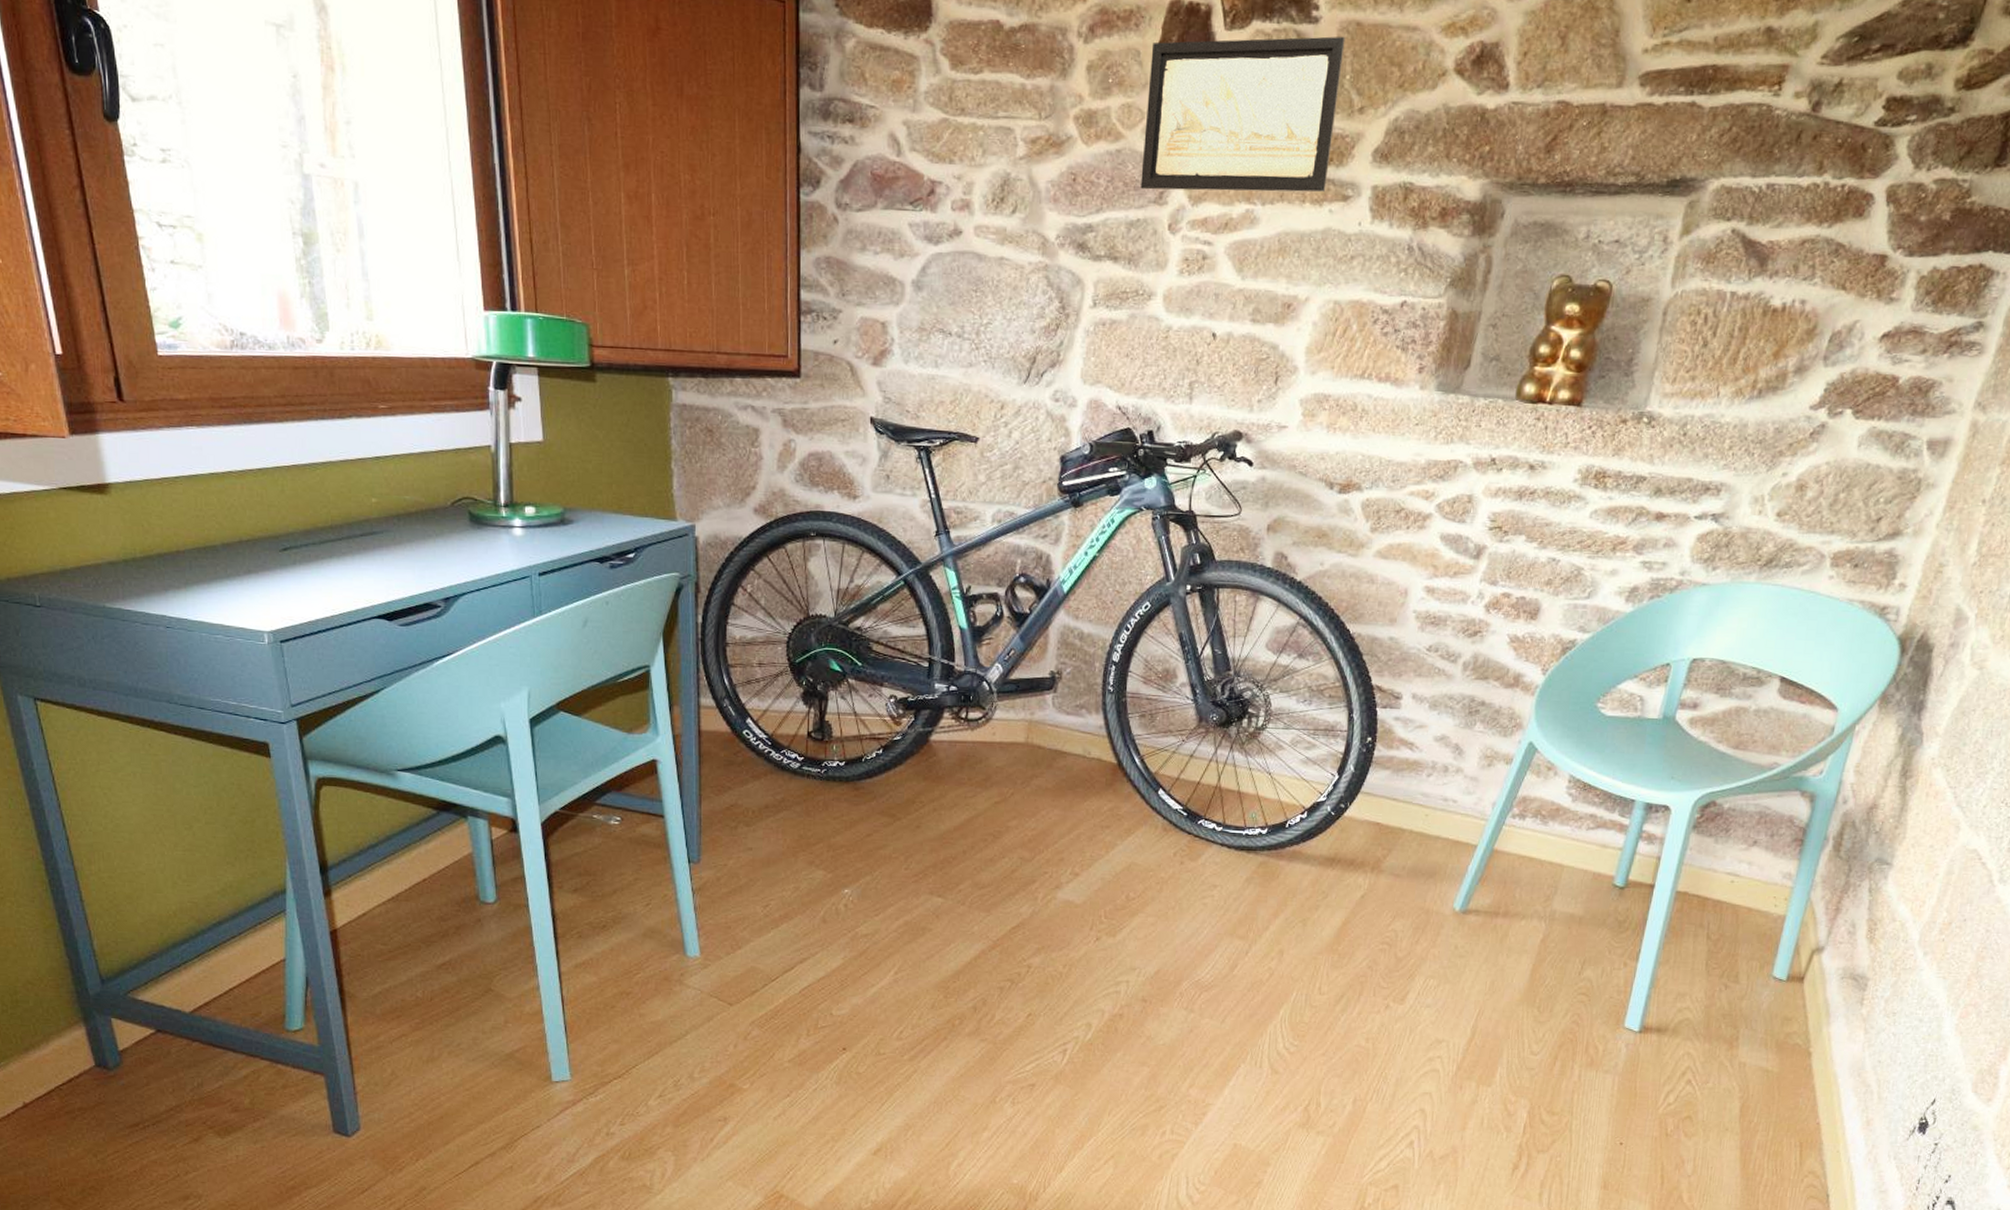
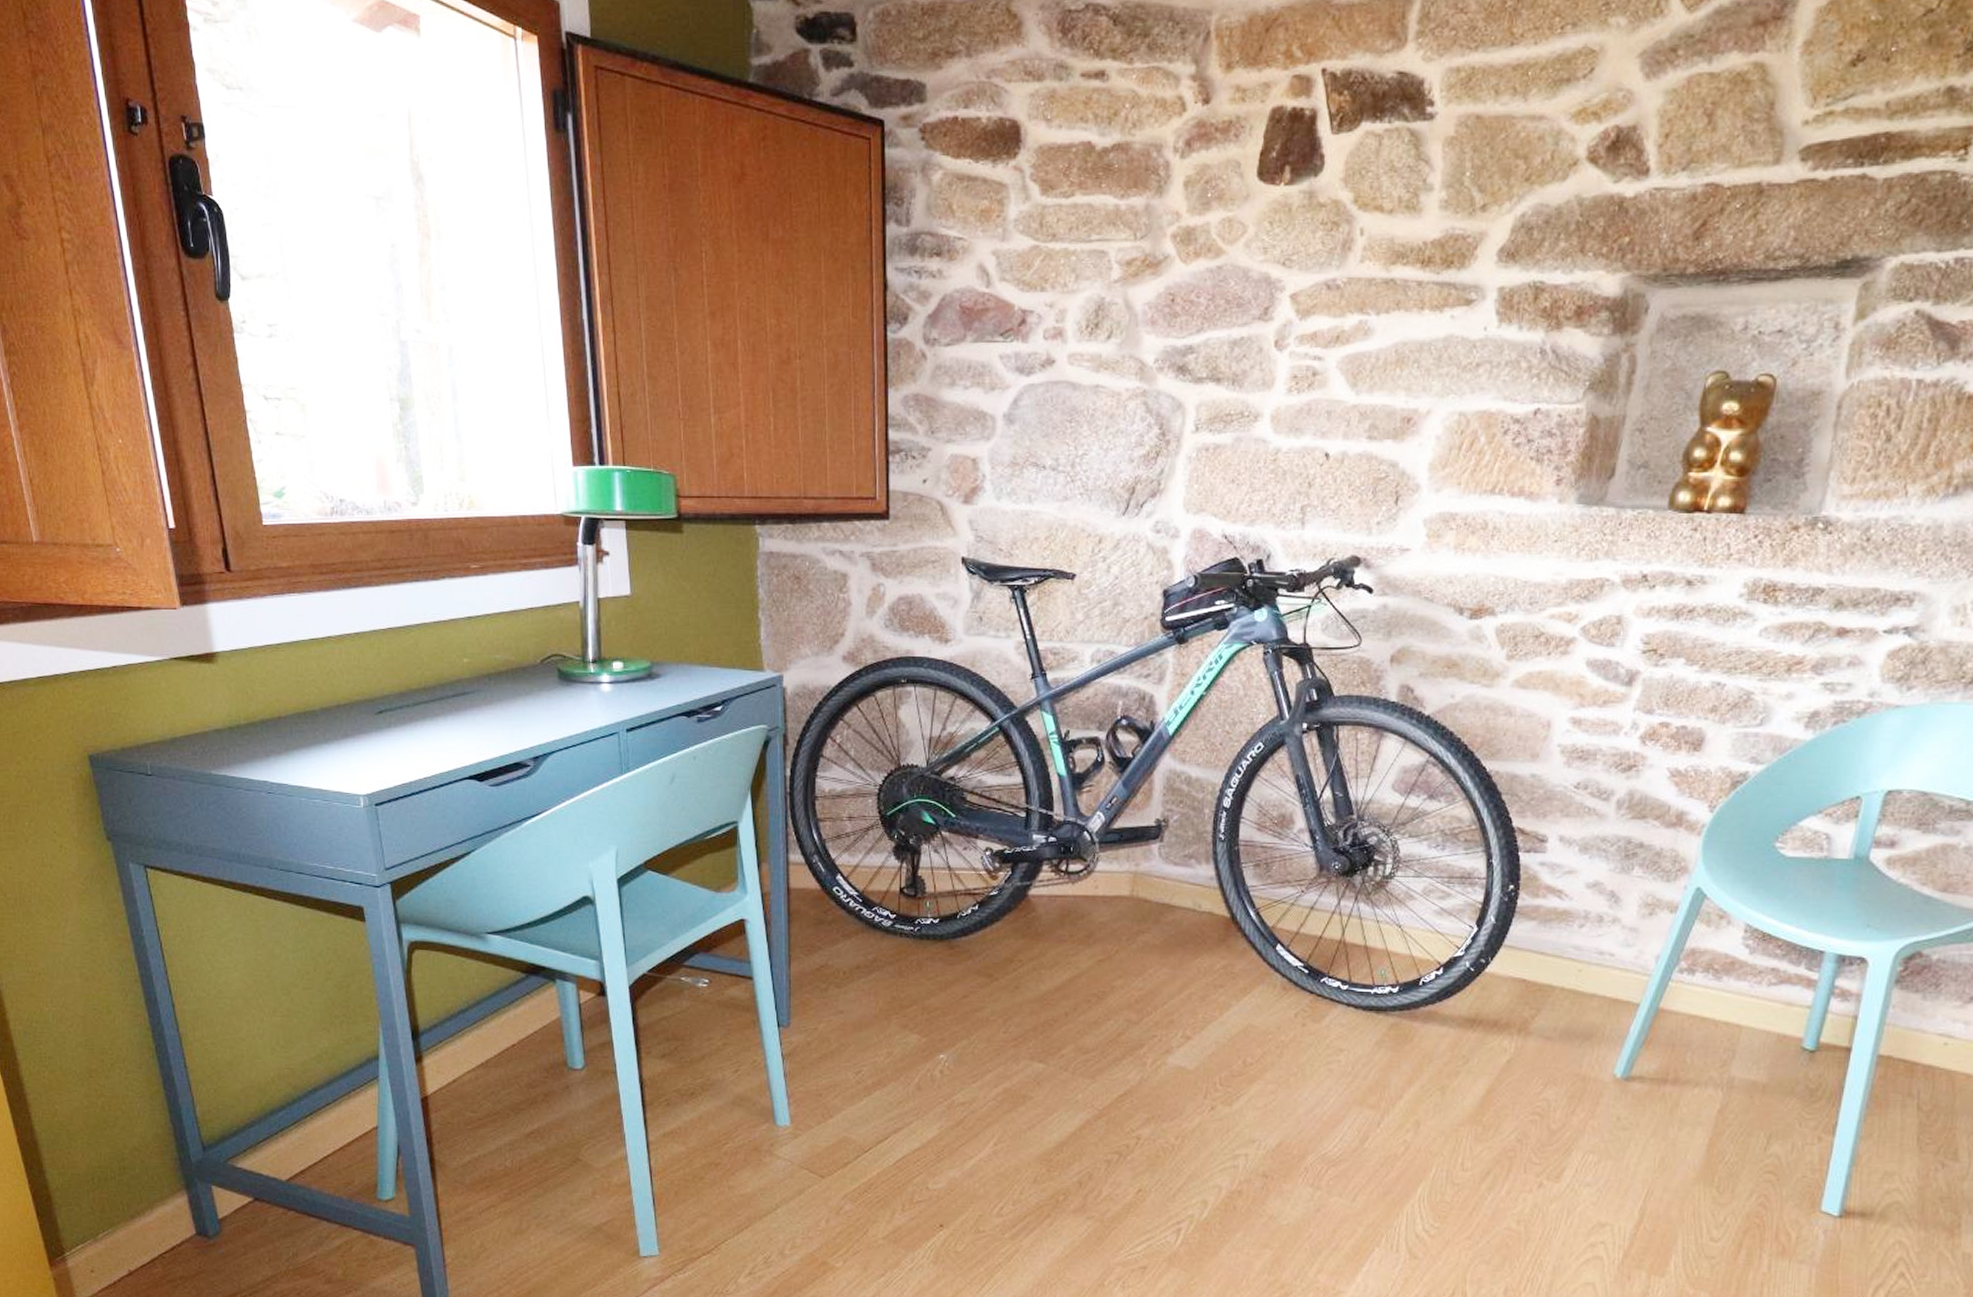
wall art: present [1140,36,1345,193] -> none [1244,132,1464,306]

